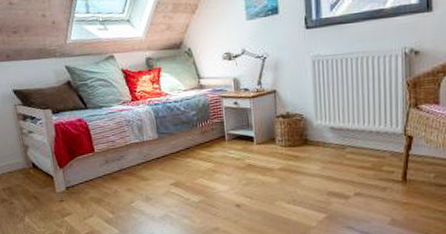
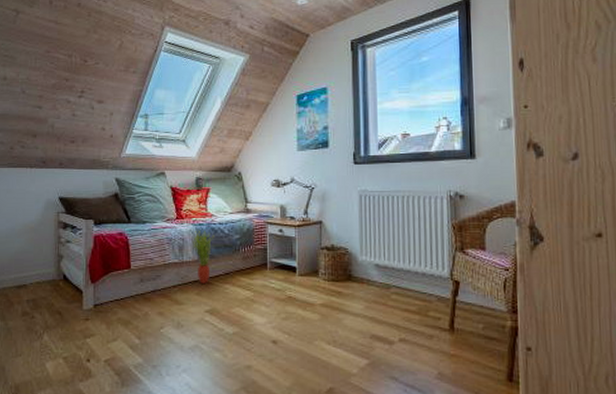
potted plant: none [150,109,172,160] -> present [193,230,214,283]

